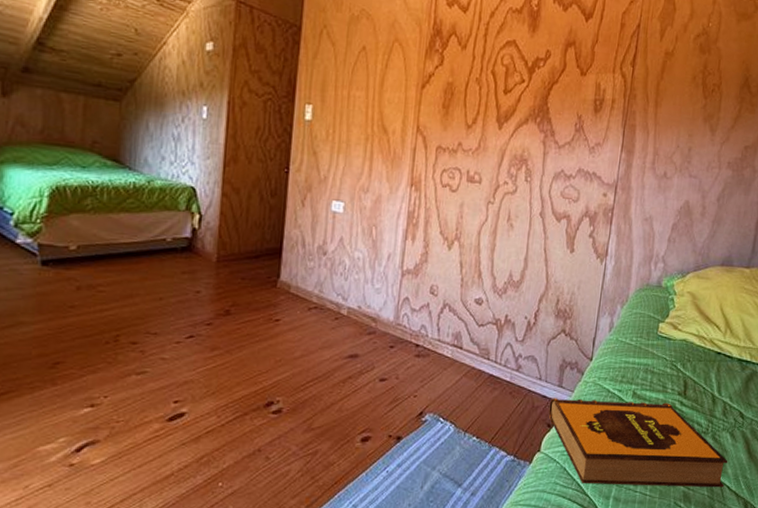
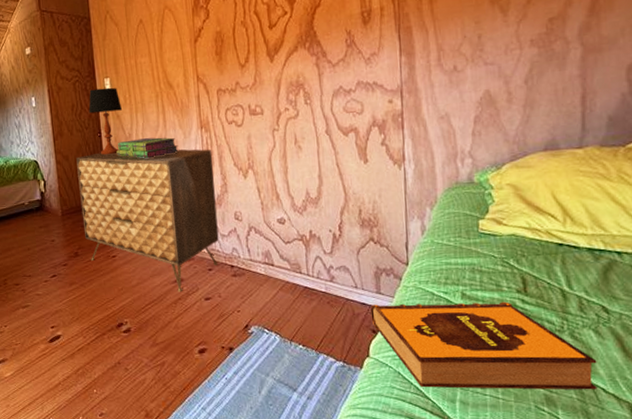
dresser: none [243,191,419,370] -> present [76,149,219,292]
table lamp: none [278,113,322,198] -> present [88,87,122,155]
stack of books: none [304,183,381,209] -> present [116,137,178,158]

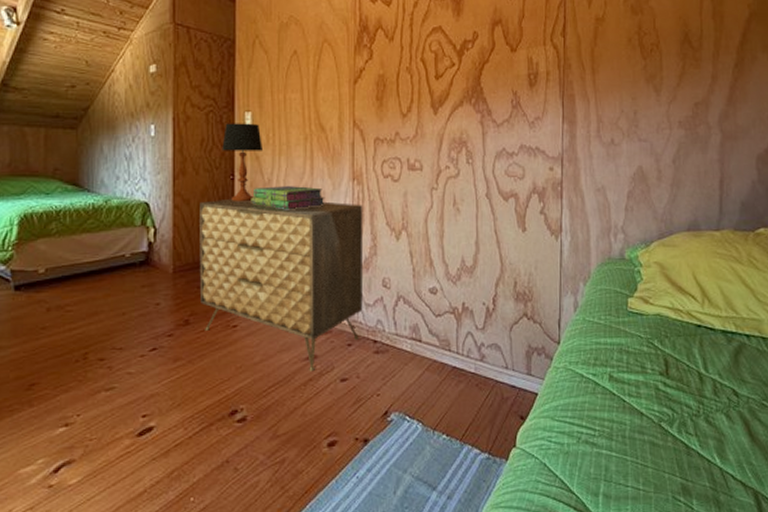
hardback book: present [370,301,597,390] -> none [520,384,728,481]

